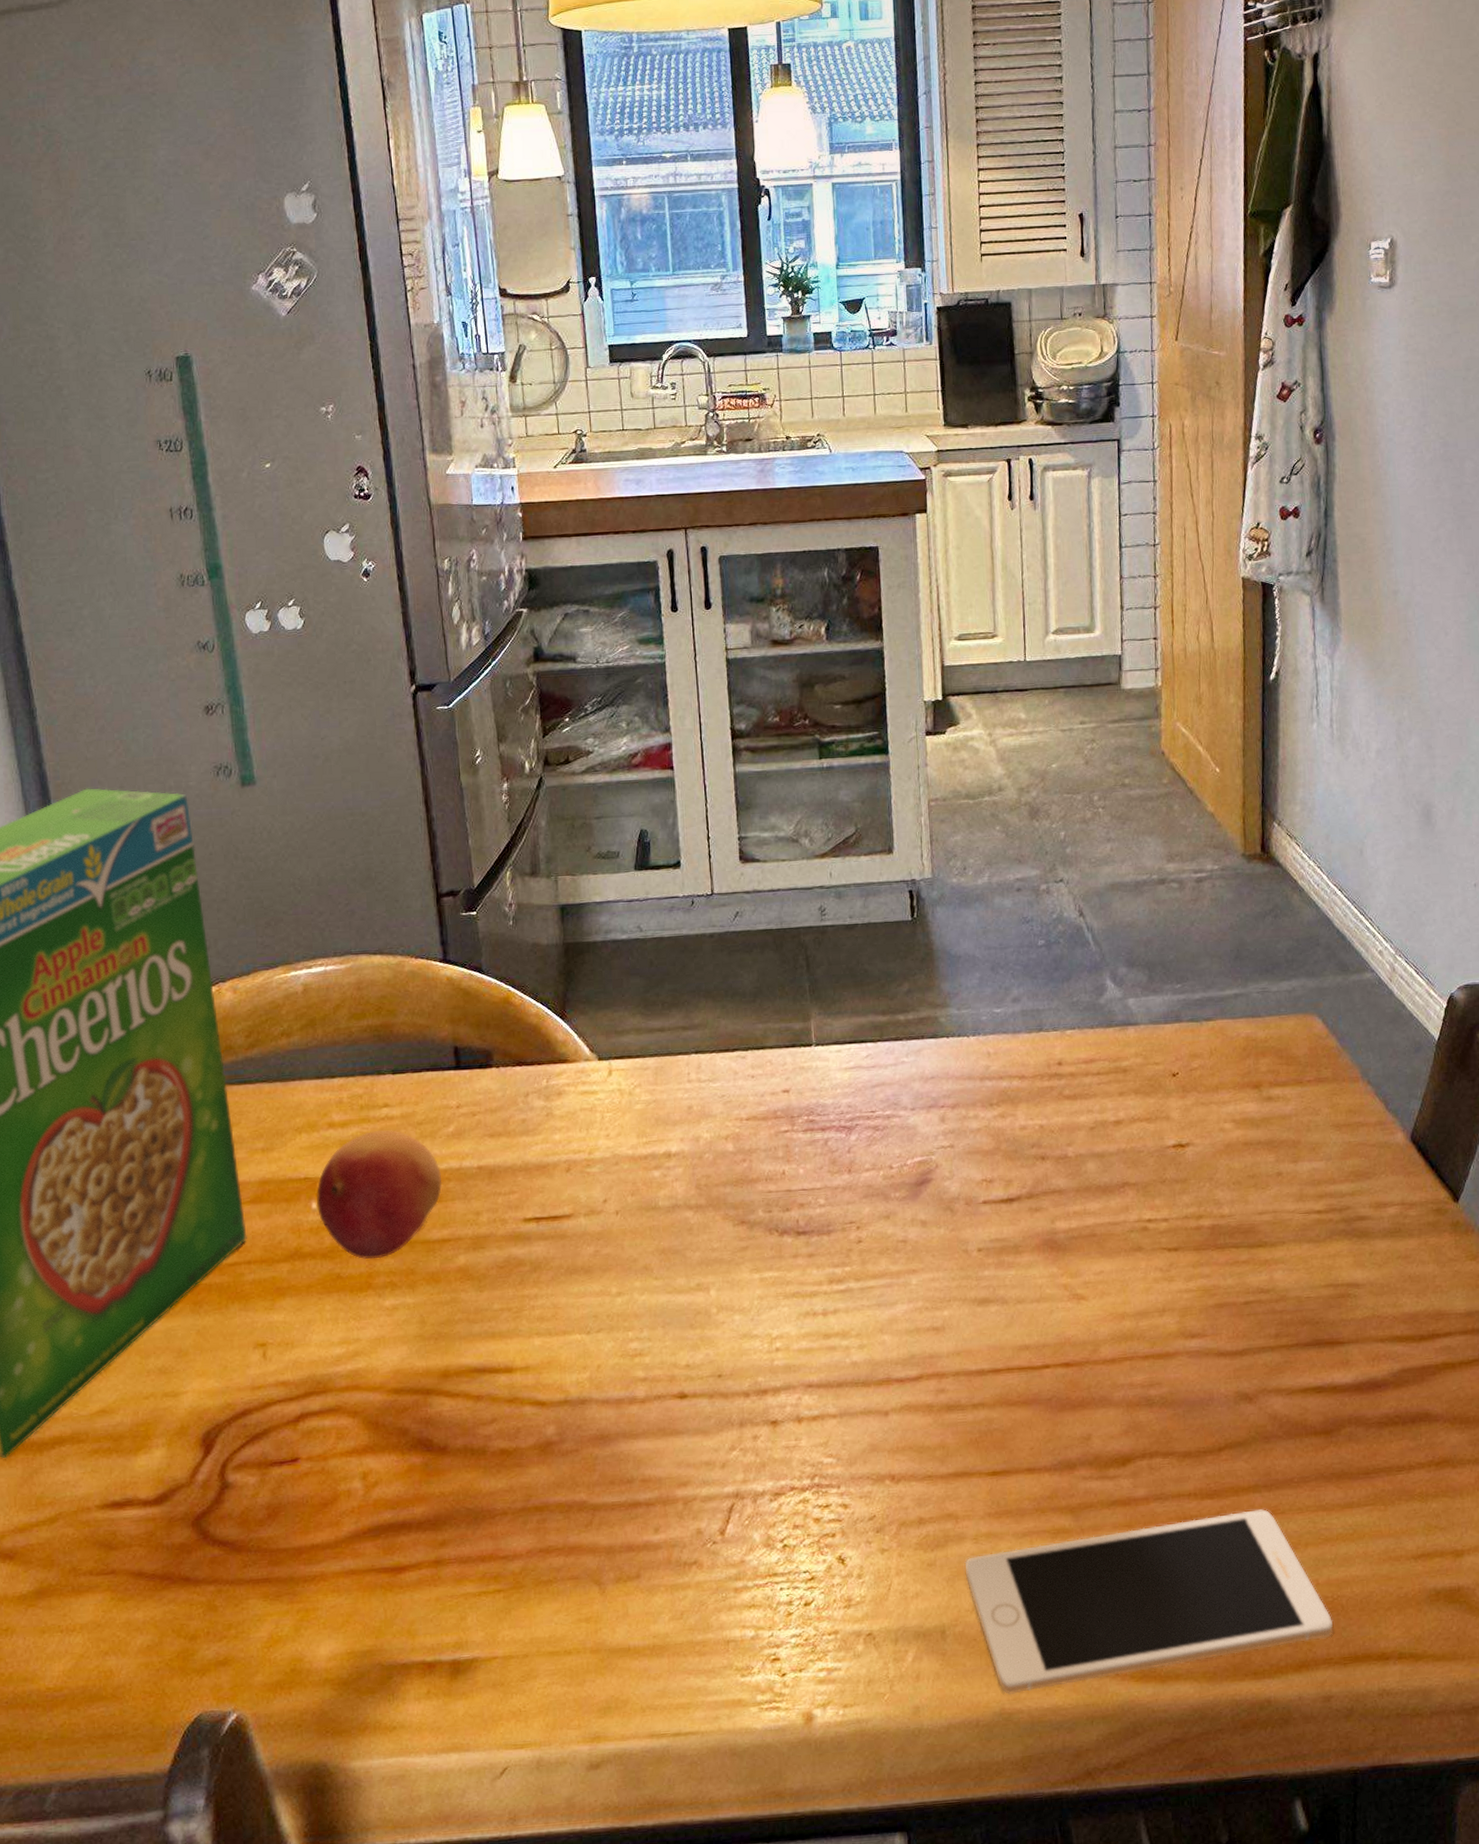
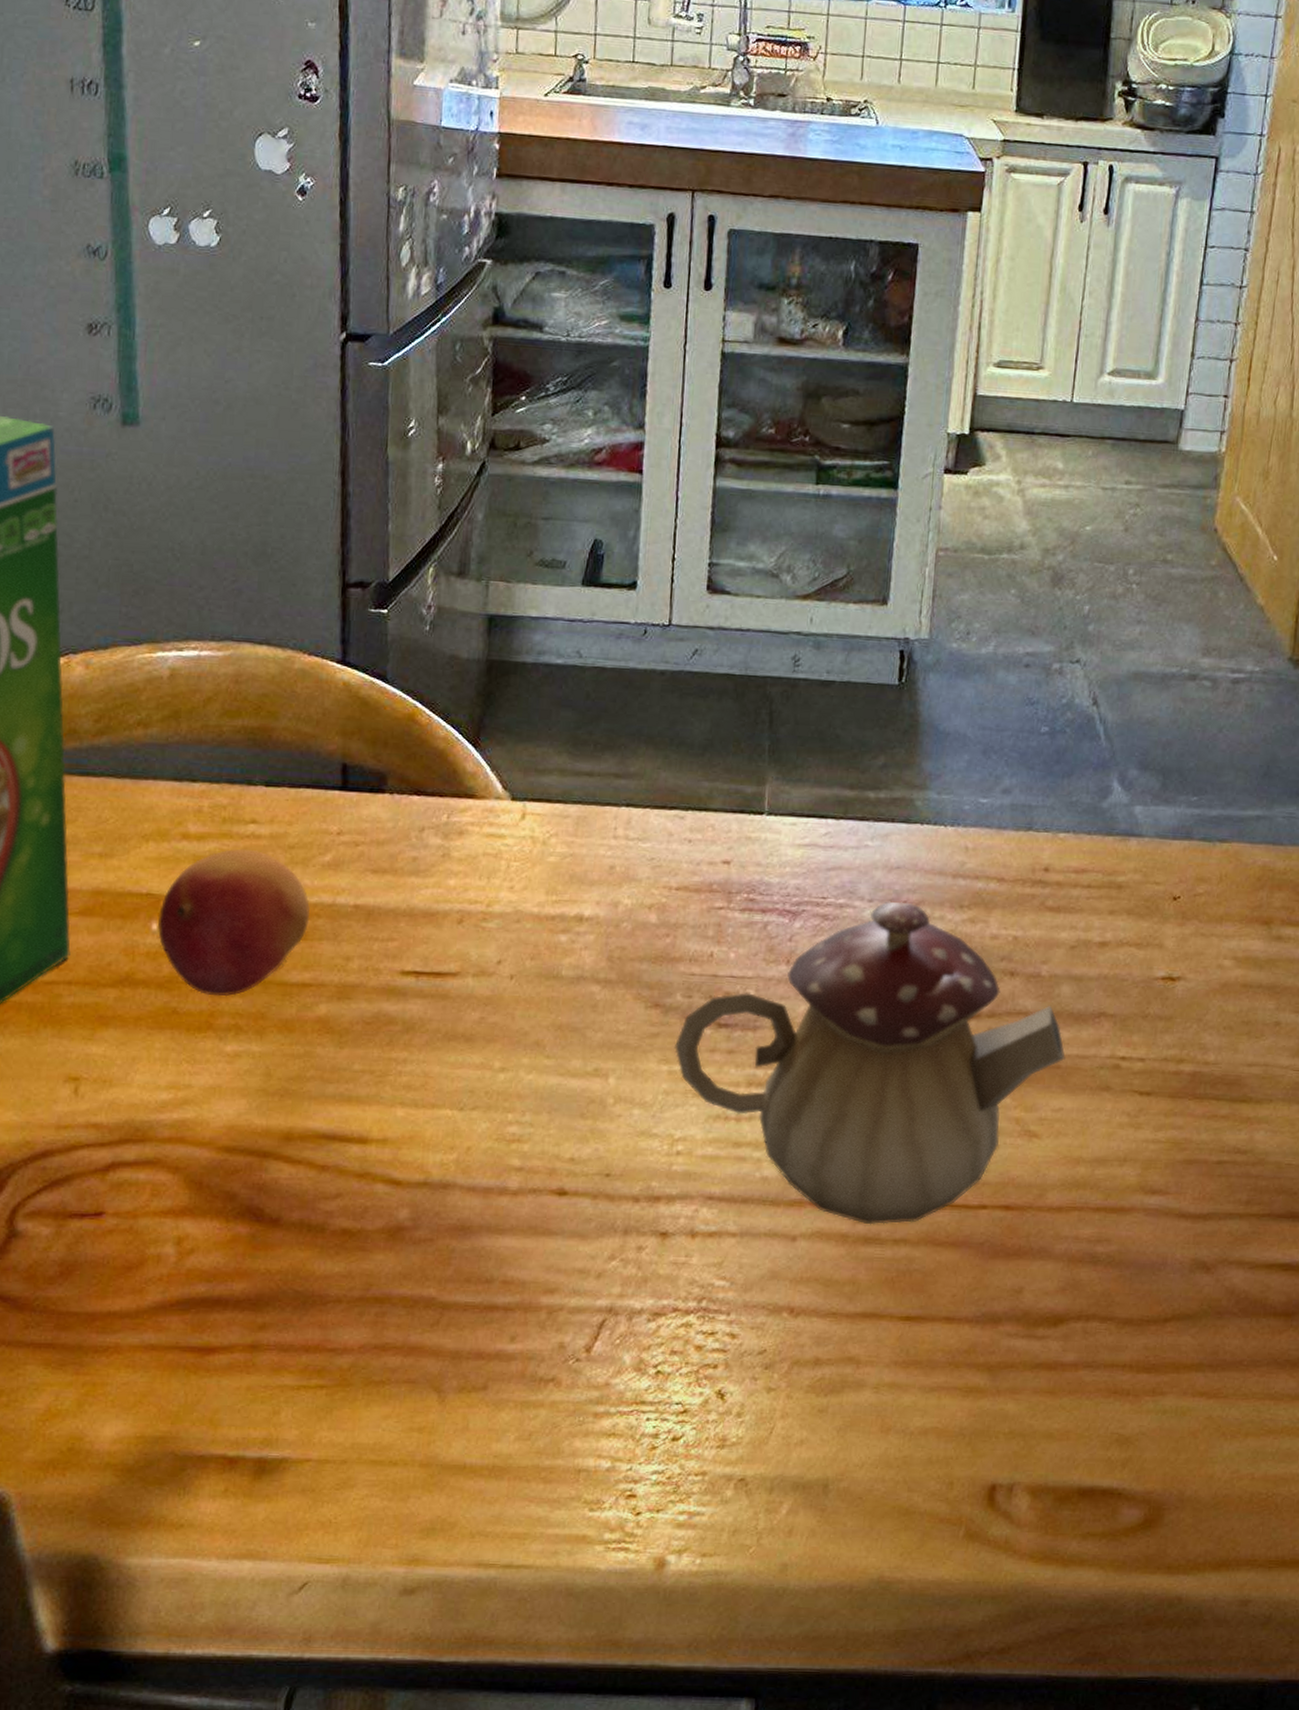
teapot: none [763,1106,1099,1394] -> present [674,901,1066,1225]
cell phone: present [965,1509,1333,1695] -> none [860,1390,1263,1563]

